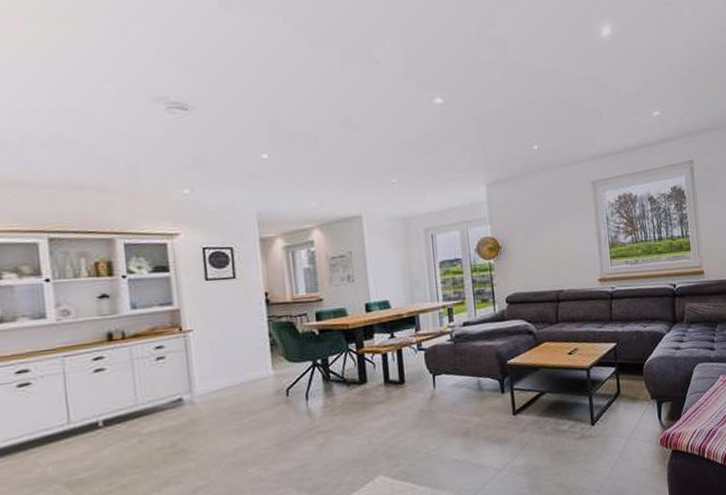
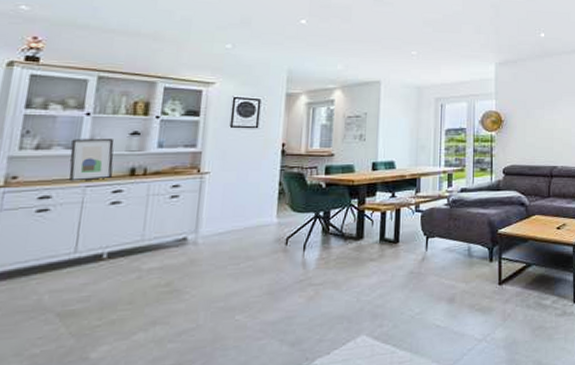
picture frame: none [37,304,88,353] -> present [69,139,114,182]

